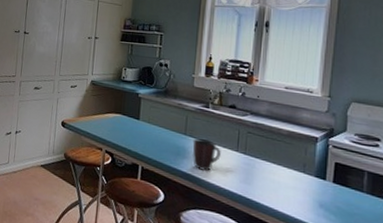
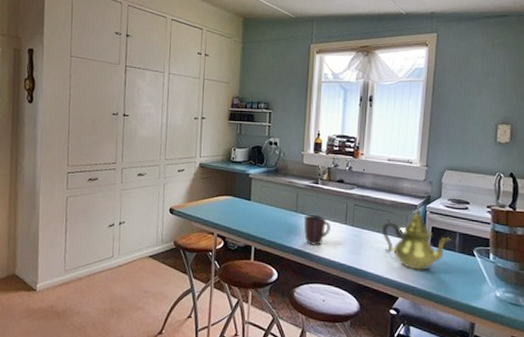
teapot: none [278,136,358,209] -> present [382,203,451,271]

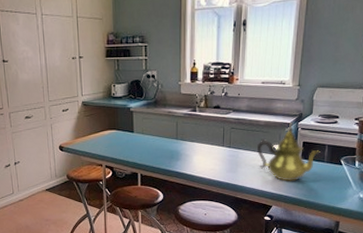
mug: present [303,215,331,246] -> none [184,140,209,168]

